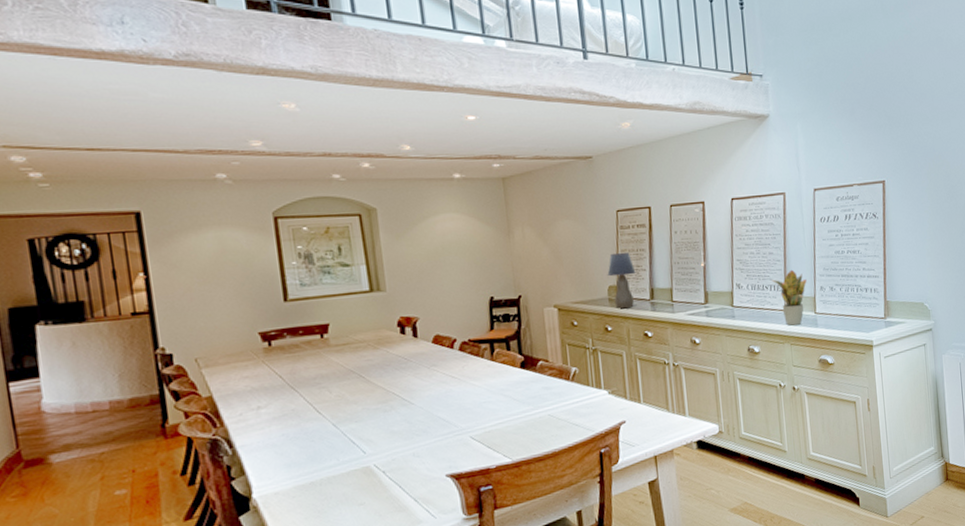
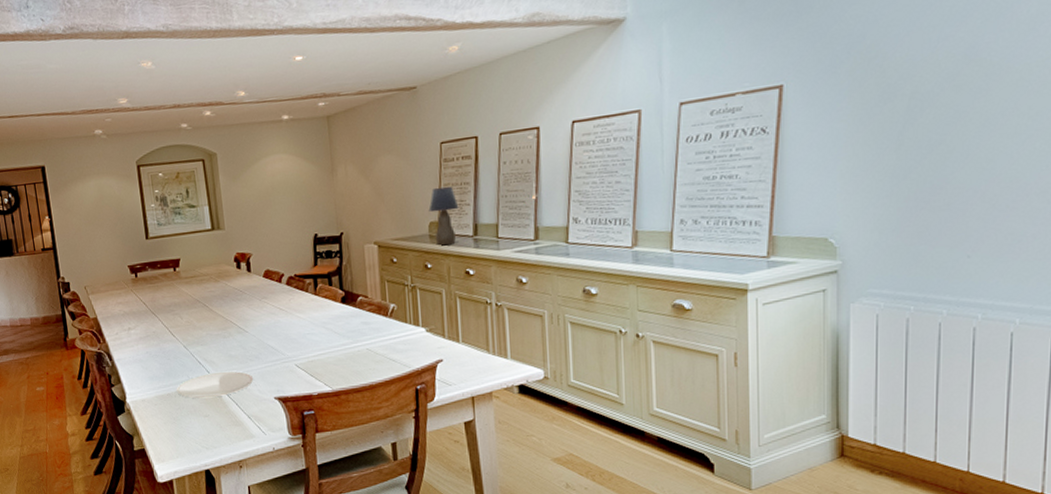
plate: none [322,449,421,485] -> present [176,371,254,399]
potted plant: present [771,269,807,326] -> none [616,200,663,265]

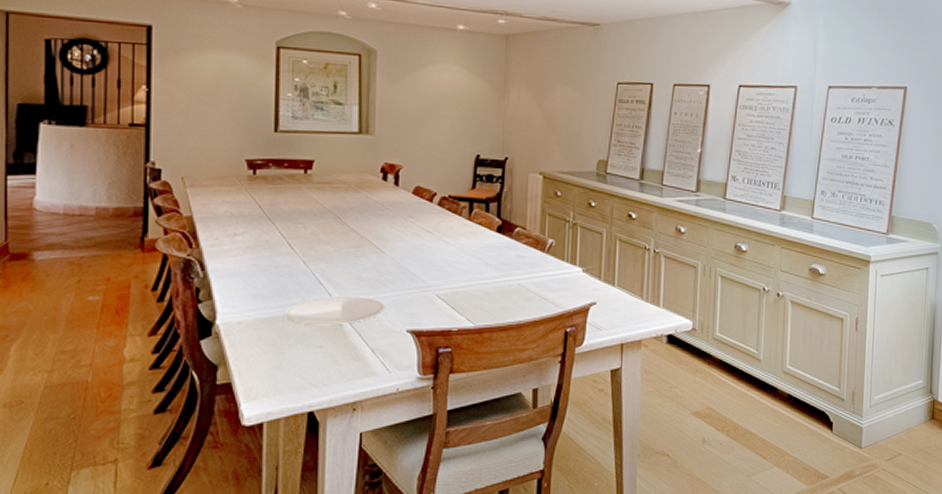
table lamp: present [428,185,459,246] -> none [598,125,629,186]

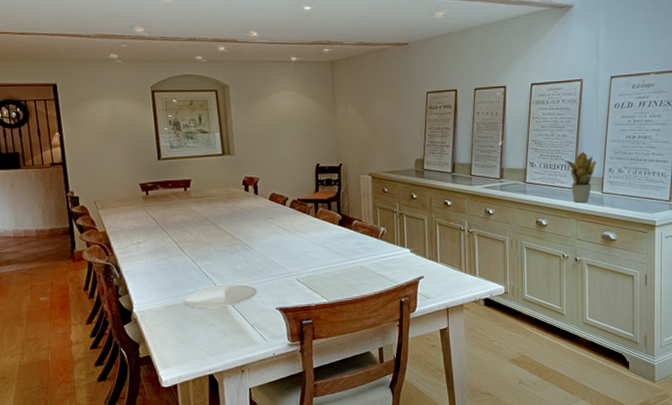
potted plant: none [769,168,808,228] -> present [562,151,596,203]

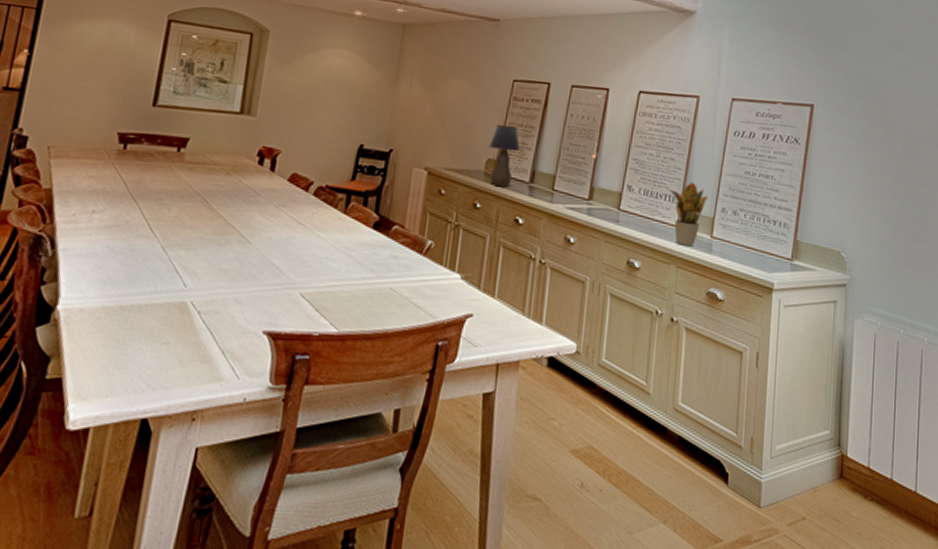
plate: present [183,284,258,309] -> none [133,287,243,321]
table lamp: none [415,128,441,180] -> present [489,123,520,188]

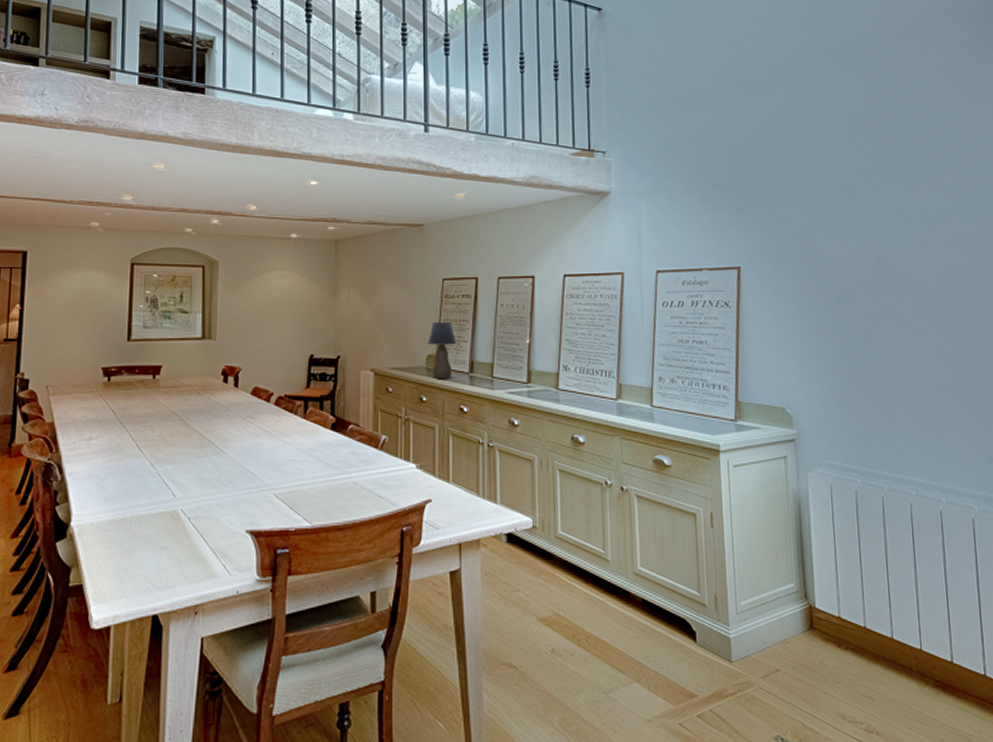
potted plant: present [667,182,708,247] -> none [602,355,643,417]

